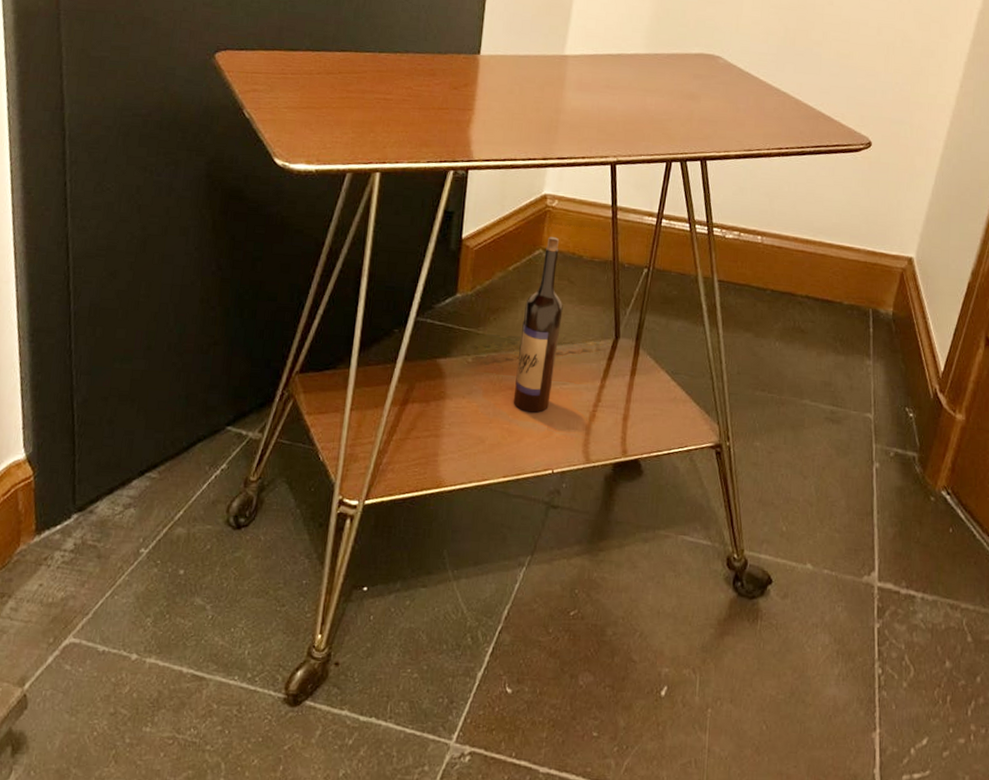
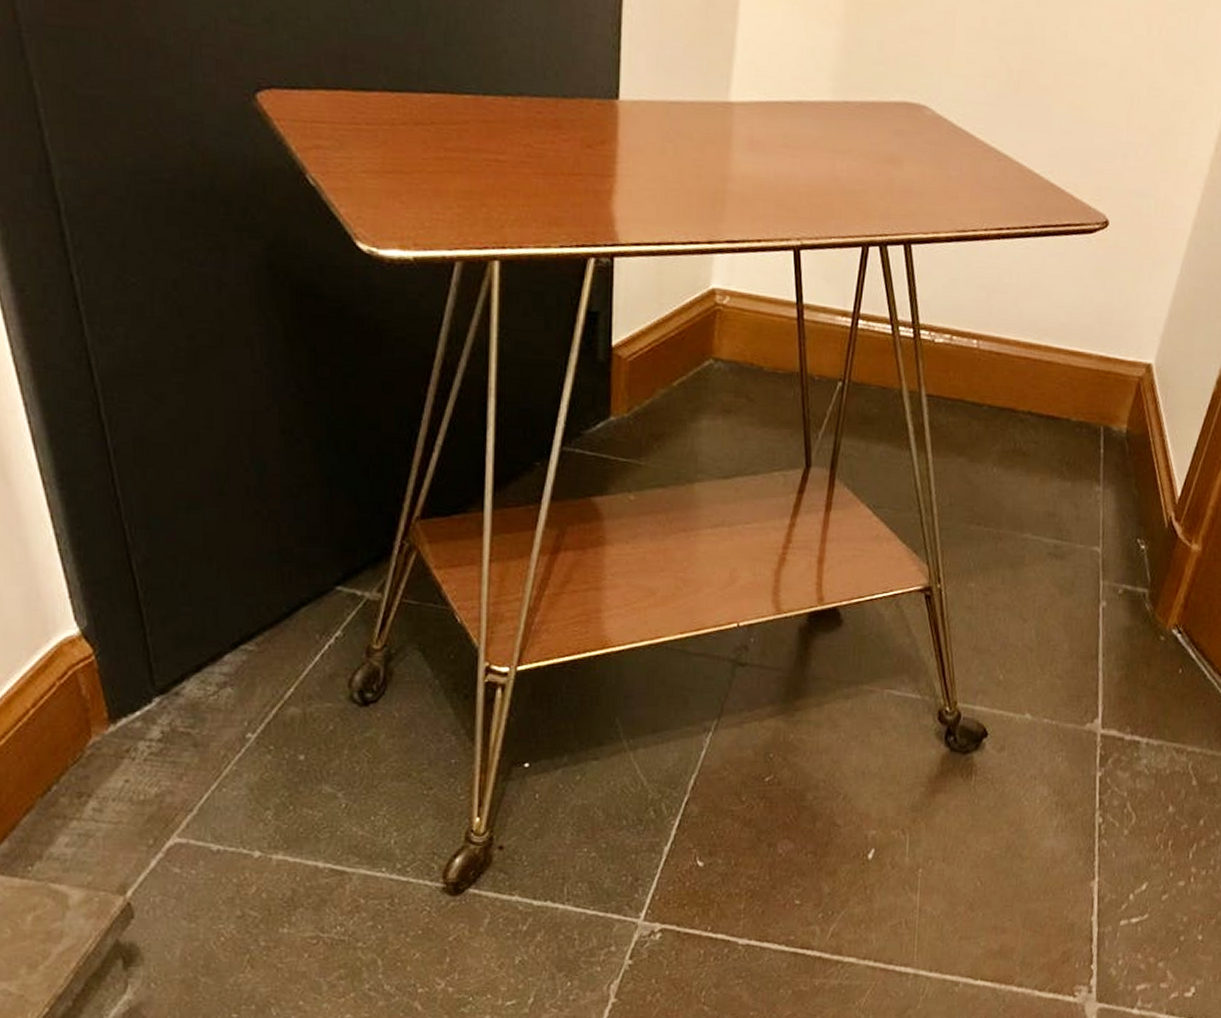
wine bottle: present [513,237,563,413] -> none [687,343,742,558]

